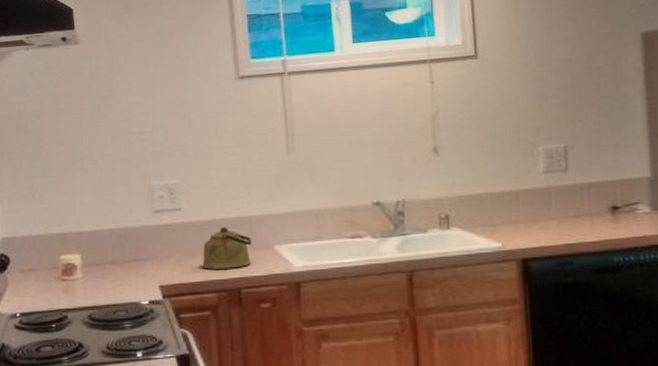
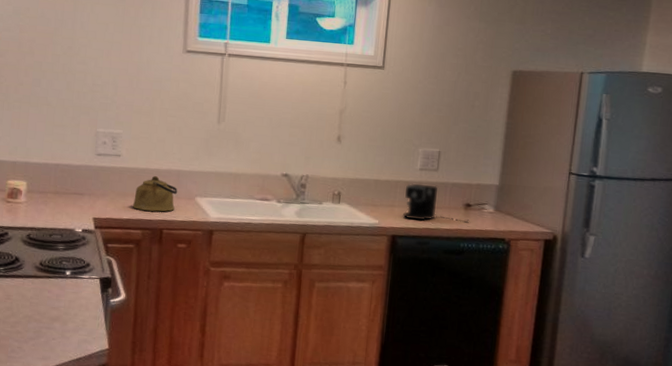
coffee maker: none [530,189,621,236] -> present [402,183,470,223]

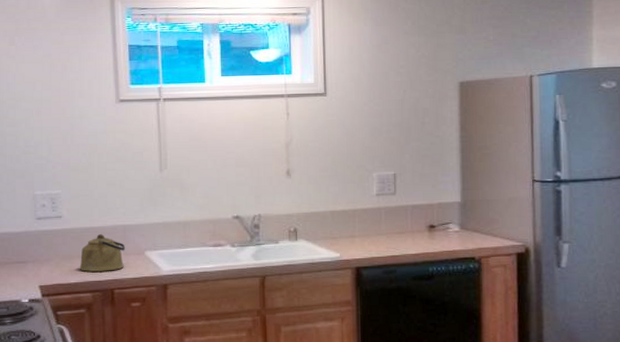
coffee maker: present [402,183,470,223] -> none [364,210,436,249]

